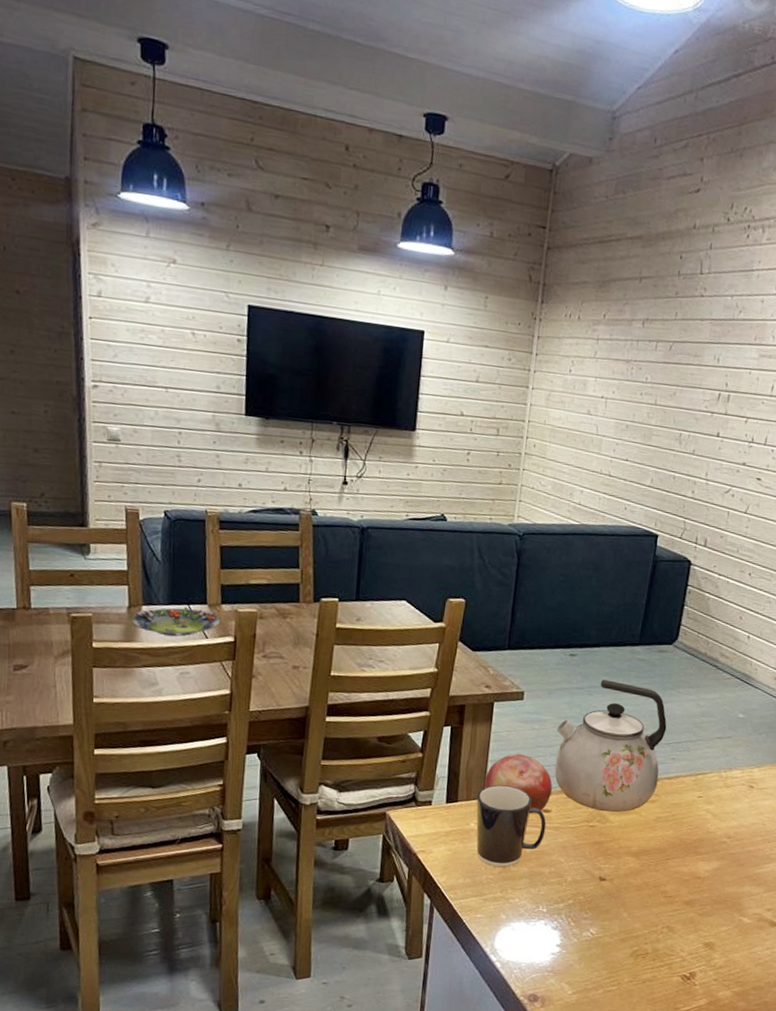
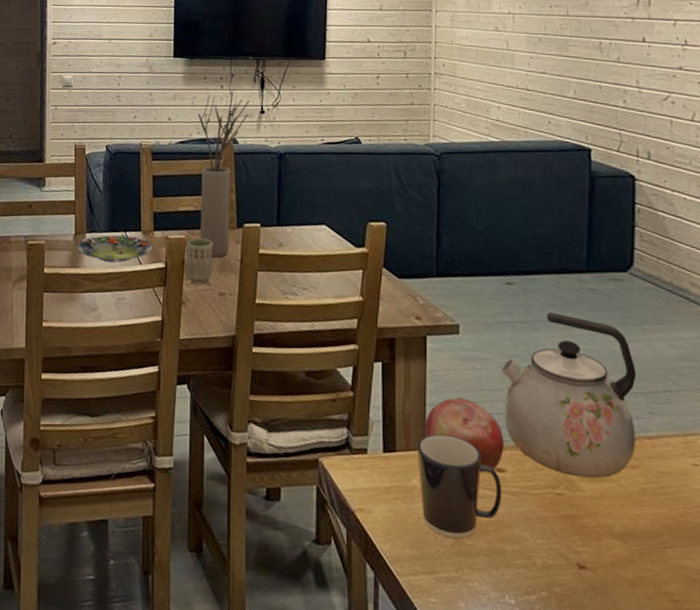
cup: none [257,612,287,656] -> present [186,238,213,283]
vase: none [272,456,332,632] -> present [197,89,250,258]

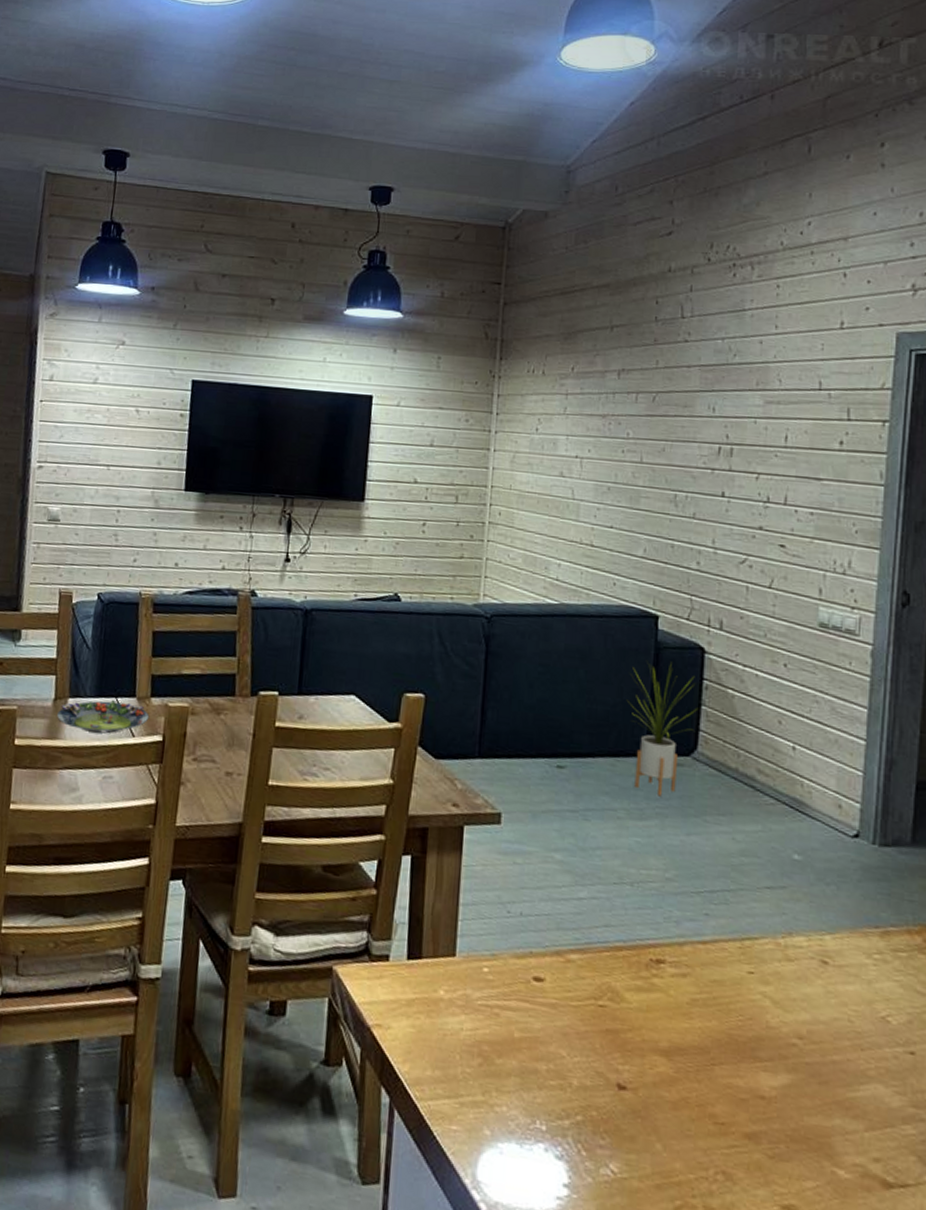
cup: present [186,238,213,283] -> none [187,706,221,760]
vase: present [197,89,250,258] -> none [206,531,273,731]
mug: present [417,433,502,539] -> none [446,937,539,1058]
fruit: present [424,397,504,469] -> none [454,896,544,978]
kettle: present [502,312,636,479] -> none [545,800,694,989]
house plant: none [566,190,631,308] -> present [626,663,697,797]

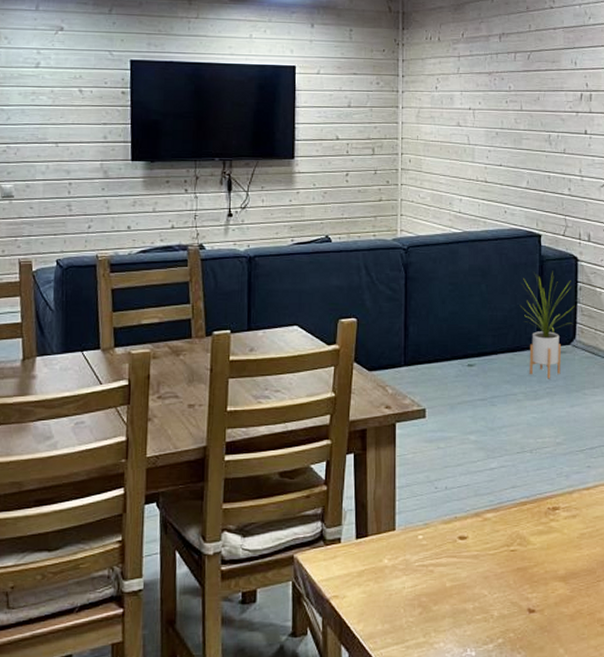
salad plate: present [57,700,150,734] -> none [26,354,115,385]

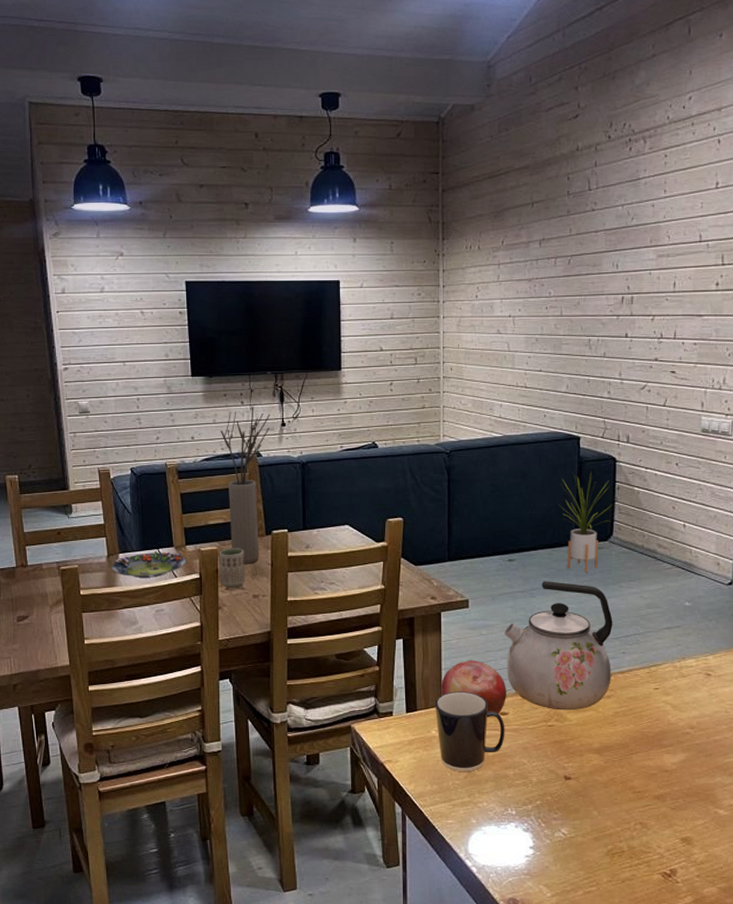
salad plate: none [26,354,115,385] -> present [112,551,187,578]
cup: none [151,351,181,397] -> present [219,548,245,588]
vase: none [160,192,217,369] -> present [220,404,271,564]
mug: none [388,513,464,608] -> present [435,691,505,772]
fruit: none [394,477,466,538] -> present [440,660,506,713]
kettle: none [464,388,577,533] -> present [504,581,613,711]

